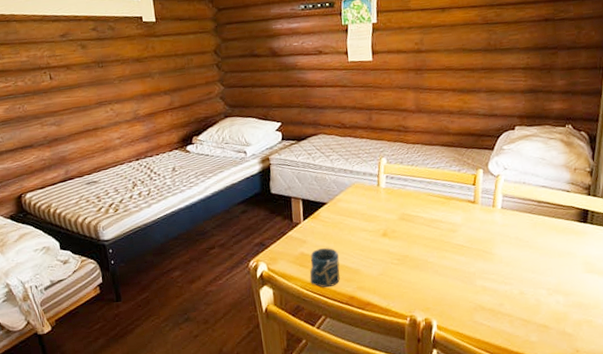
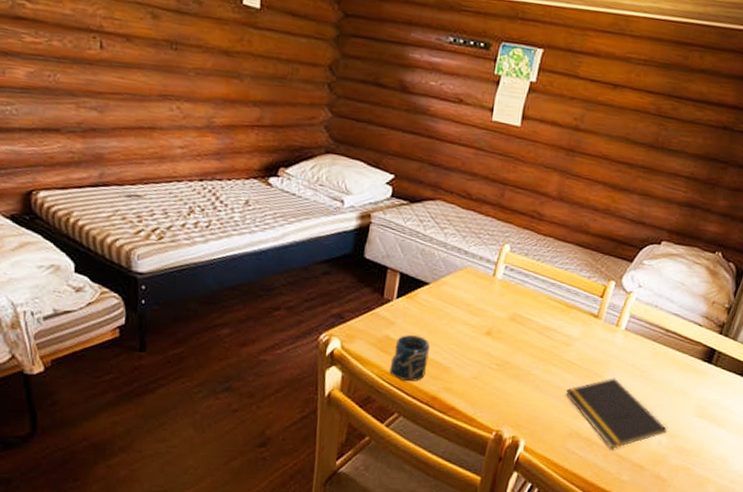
notepad: none [462,252,563,315] -> present [566,378,668,449]

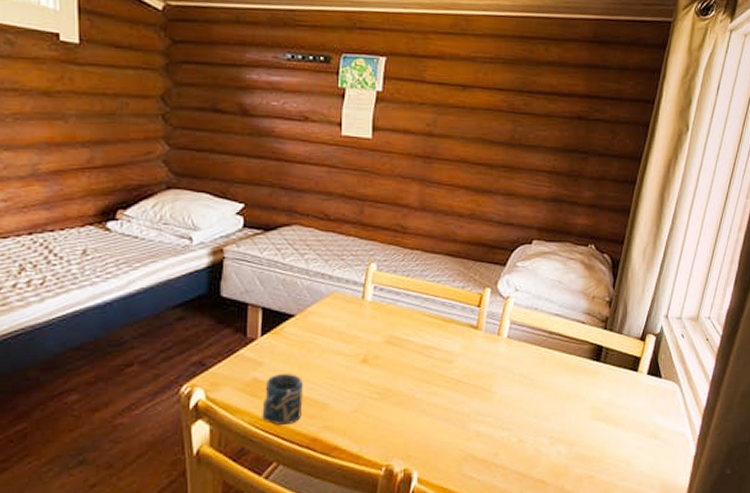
notepad: present [566,378,668,449] -> none [455,390,566,467]

